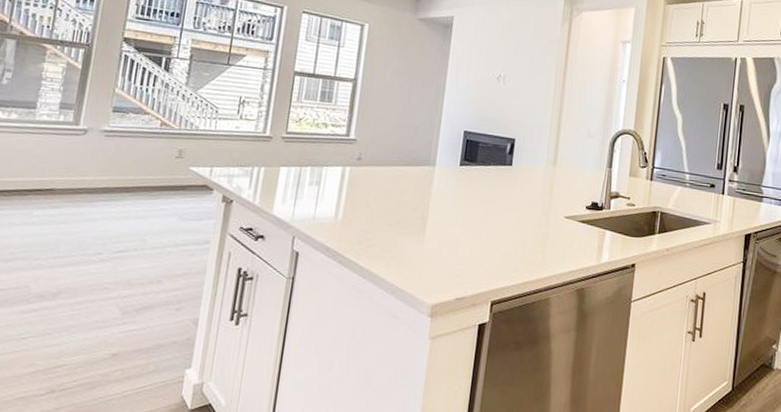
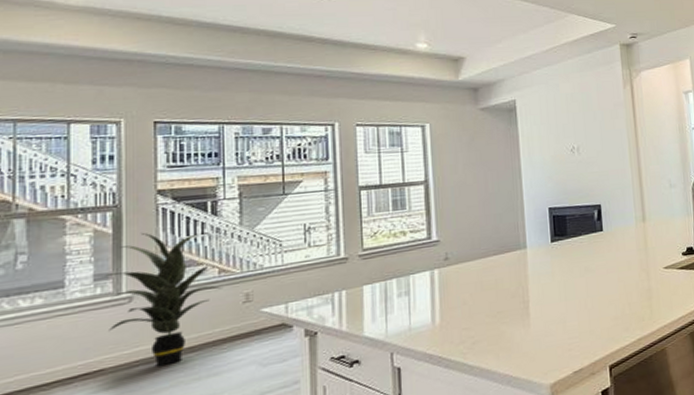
indoor plant: none [63,73,162,199] -> present [103,232,222,367]

